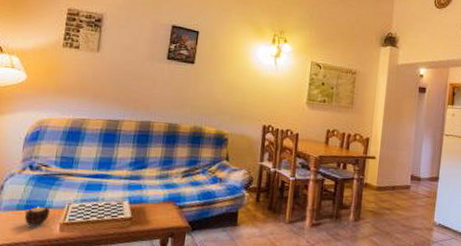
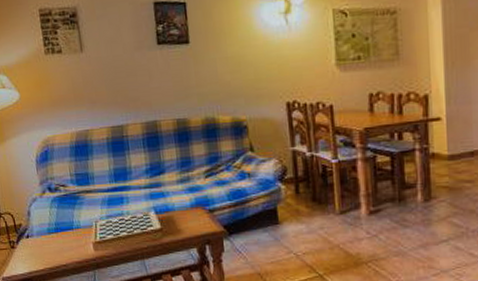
candle: present [24,206,50,227] -> none [56,227,81,249]

